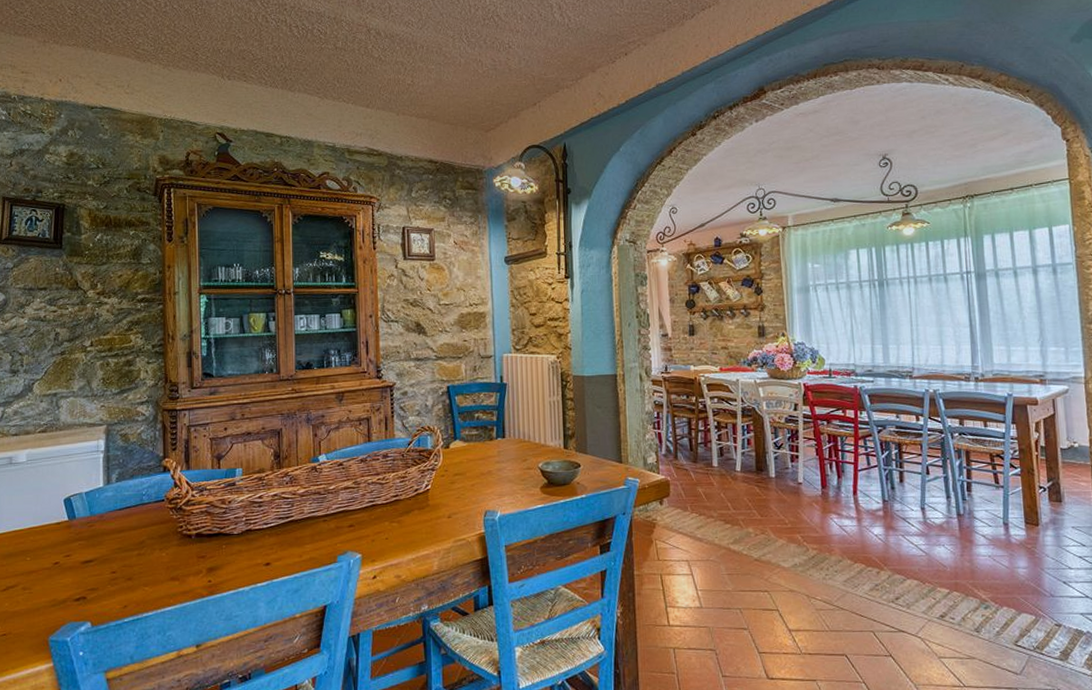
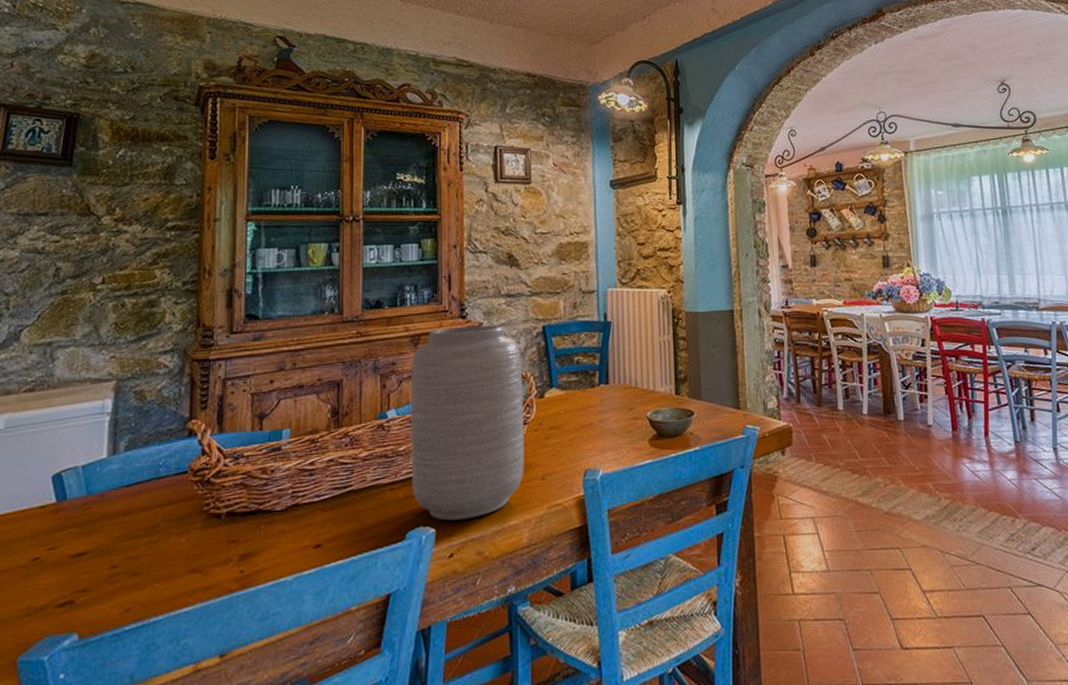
vase: none [337,385,434,549] -> present [411,325,524,521]

